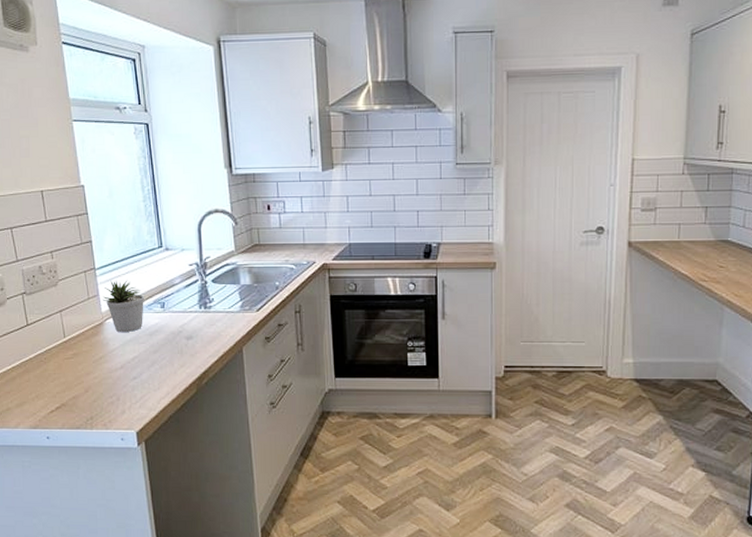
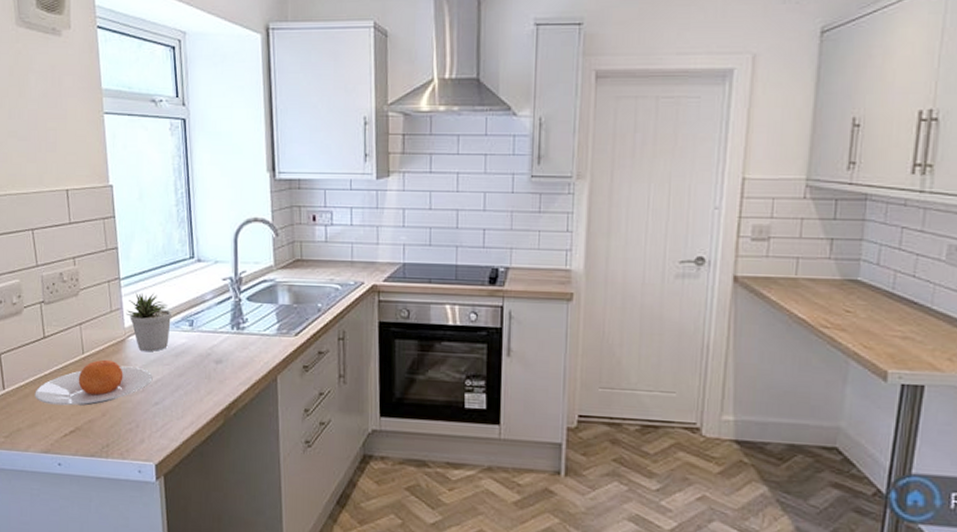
plate: none [21,341,130,385] -> present [34,359,153,406]

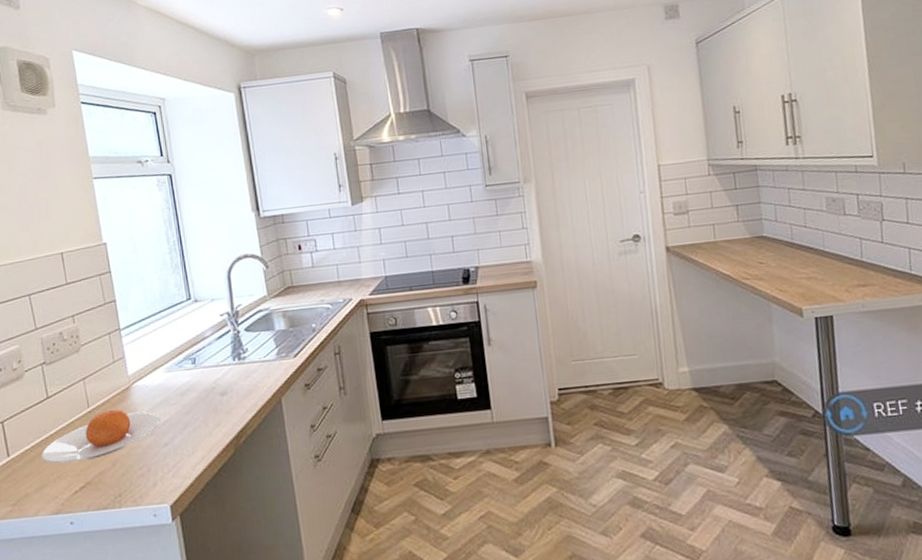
potted plant: present [126,292,172,352] -> none [129,338,175,396]

